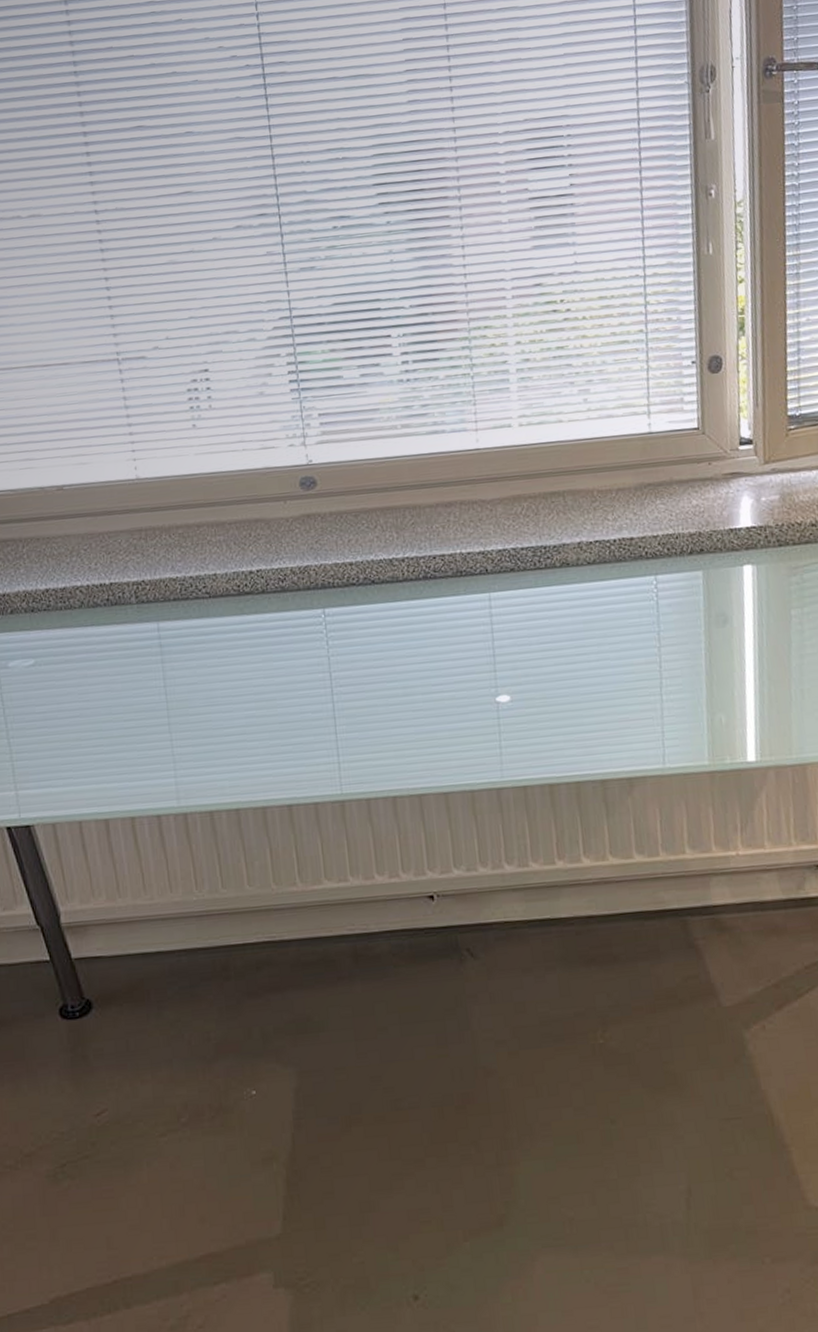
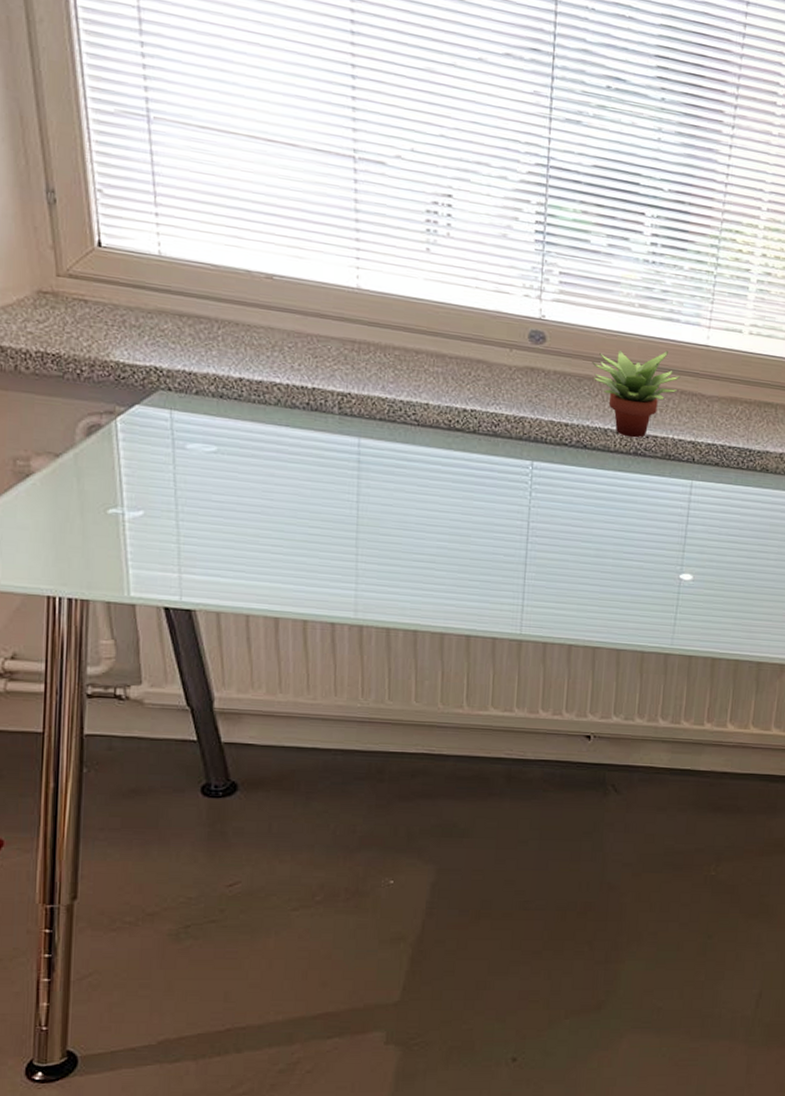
succulent plant: none [365,464,457,562] -> present [592,349,681,438]

